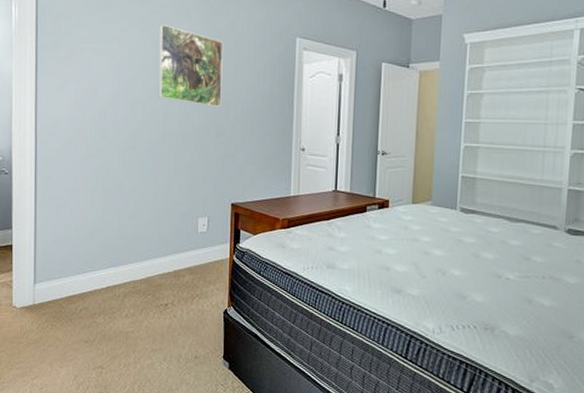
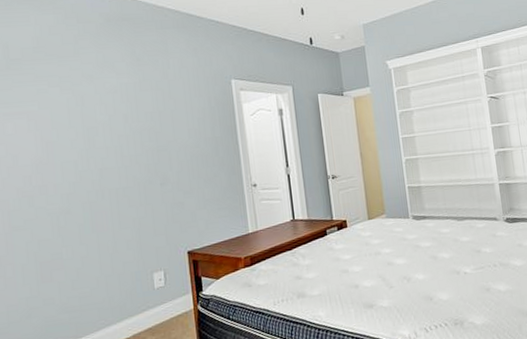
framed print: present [158,24,224,108] -> none [82,80,163,157]

